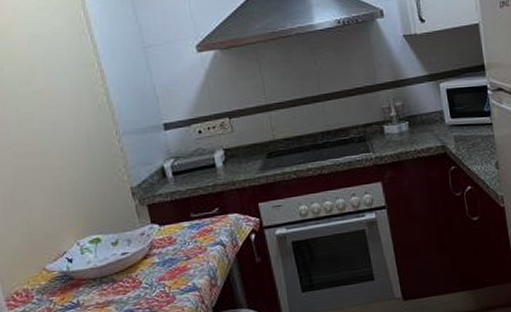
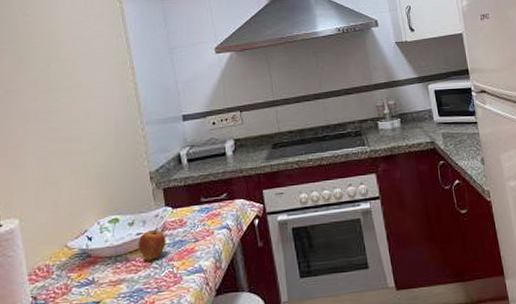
fruit: none [124,245,156,280] -> present [138,226,166,260]

